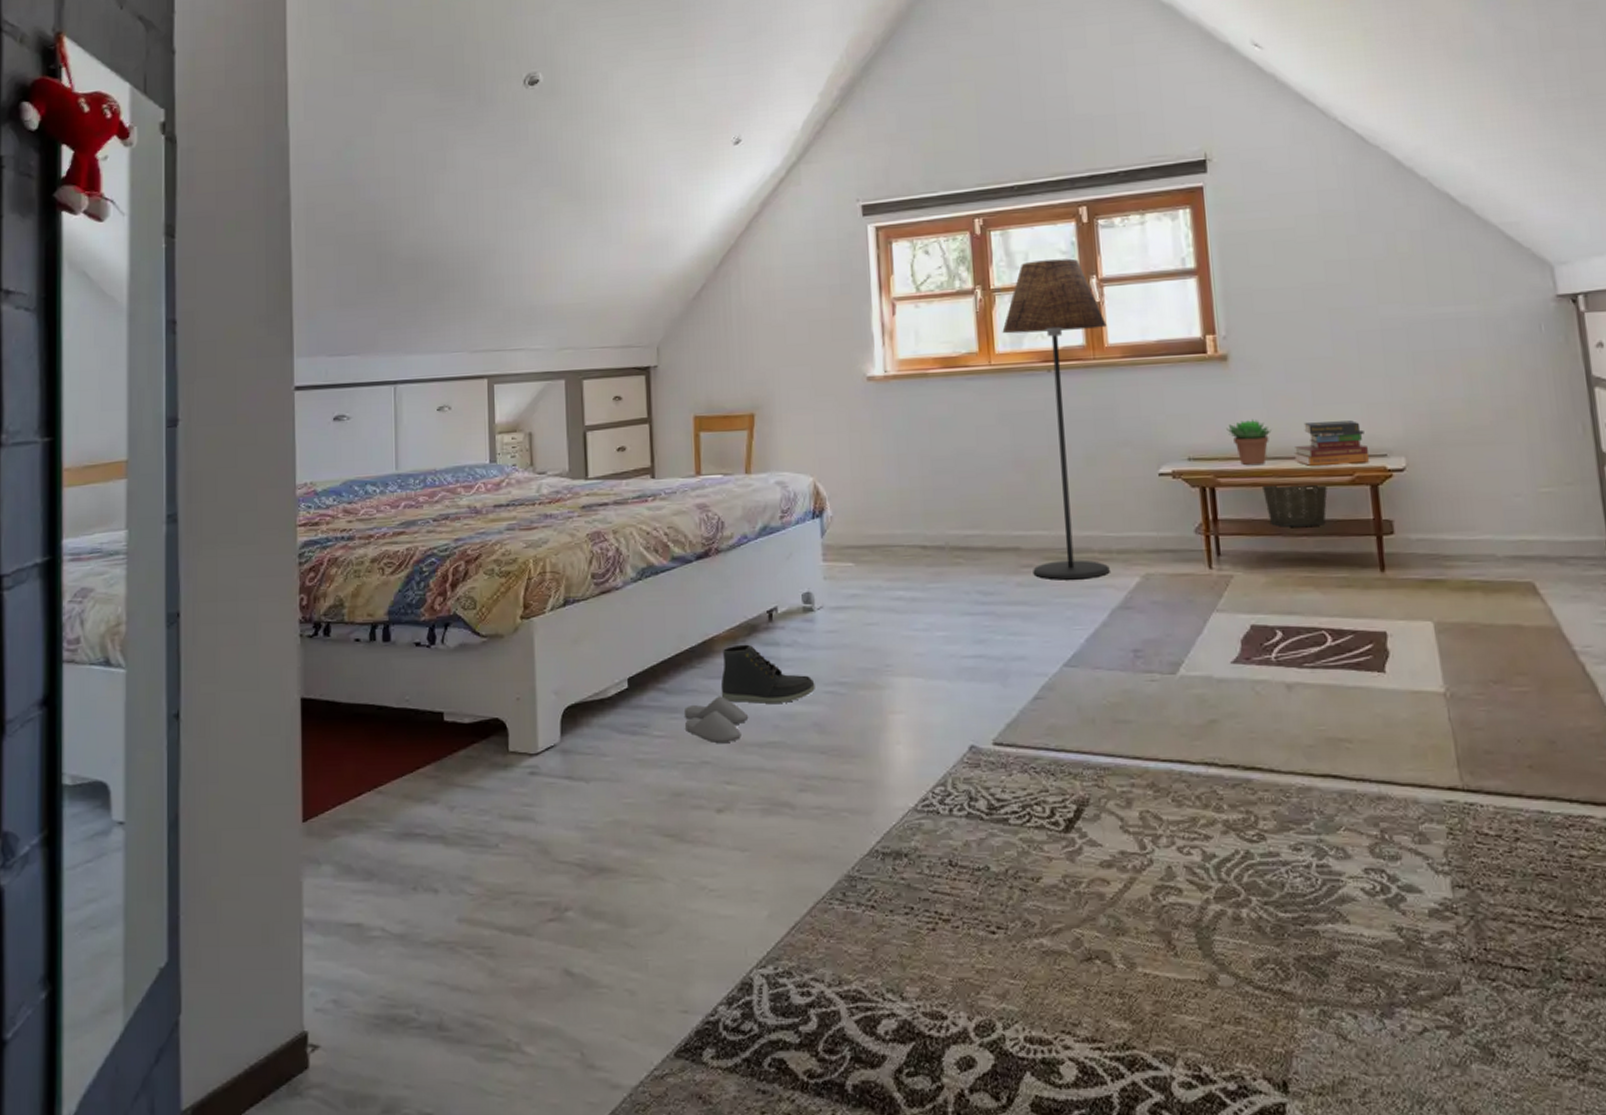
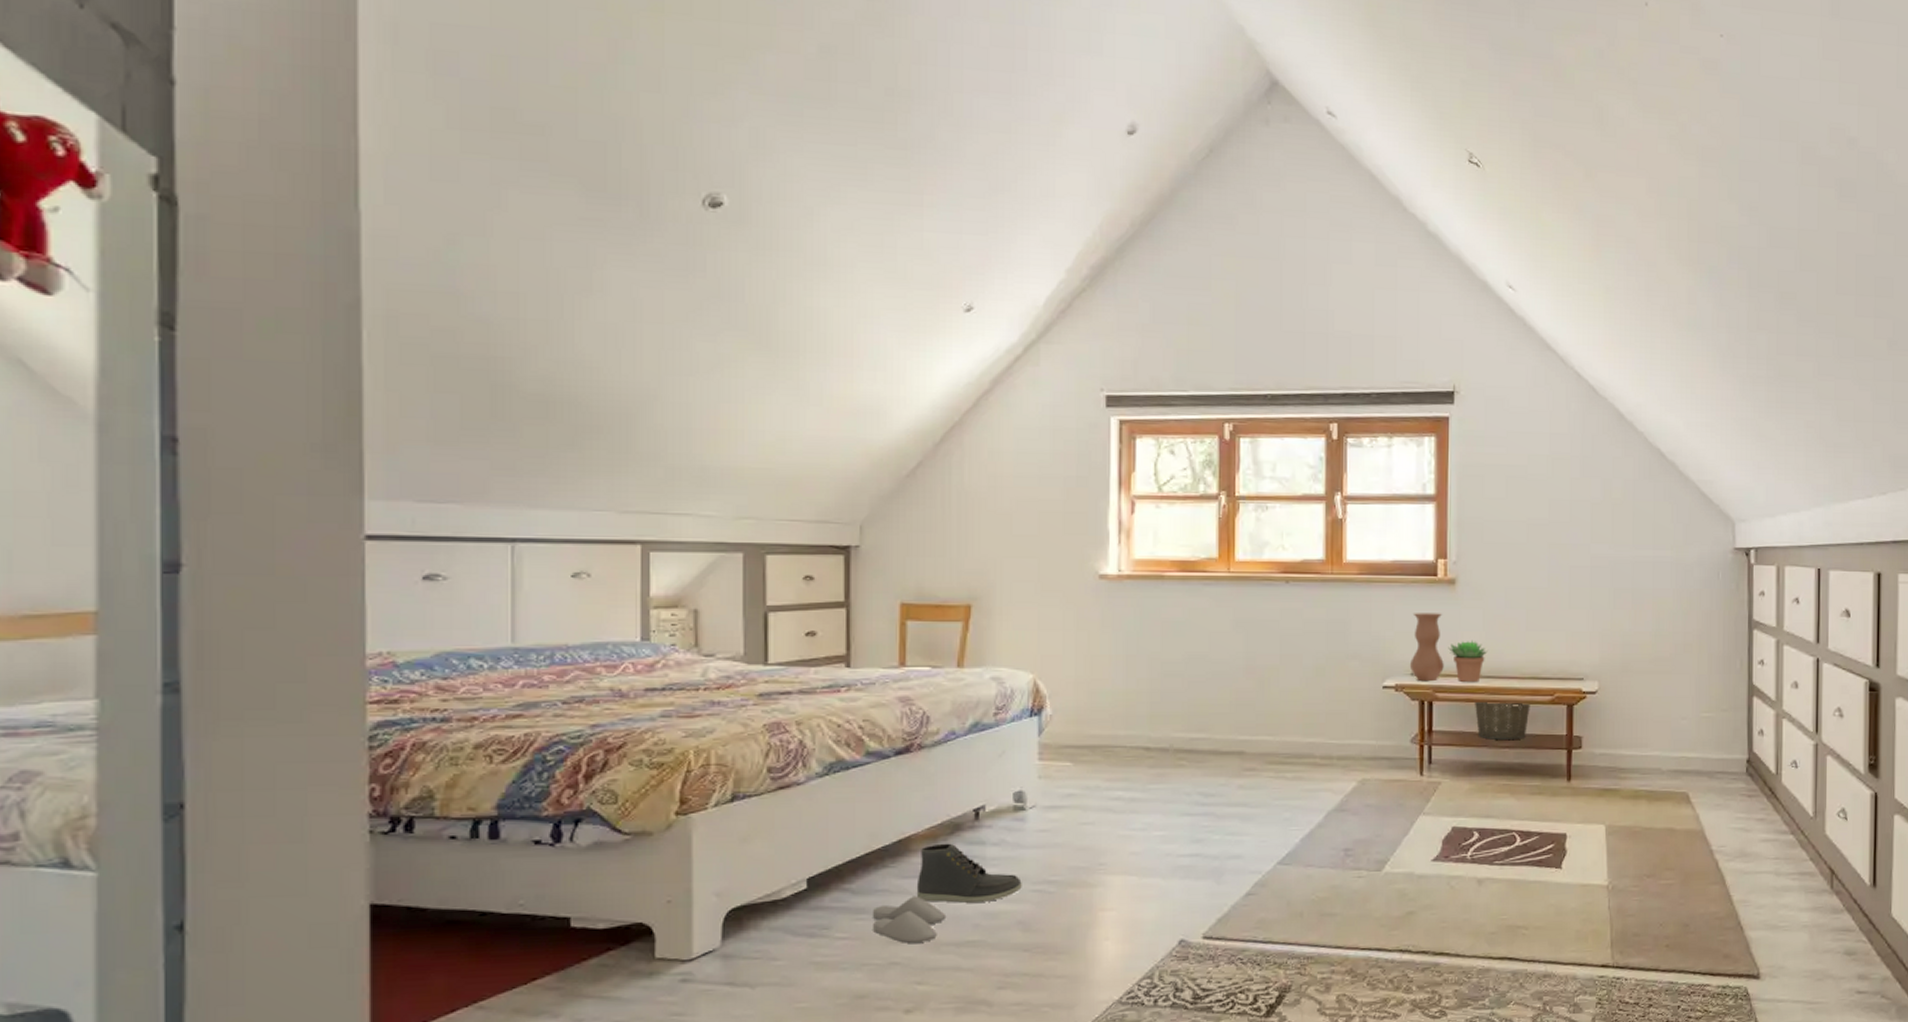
floor lamp: present [1002,258,1110,580] -> none [1244,472,1347,784]
vase: none [1183,392,1224,467] -> present [1409,613,1444,682]
books: present [1294,420,1369,466] -> none [1505,645,1568,685]

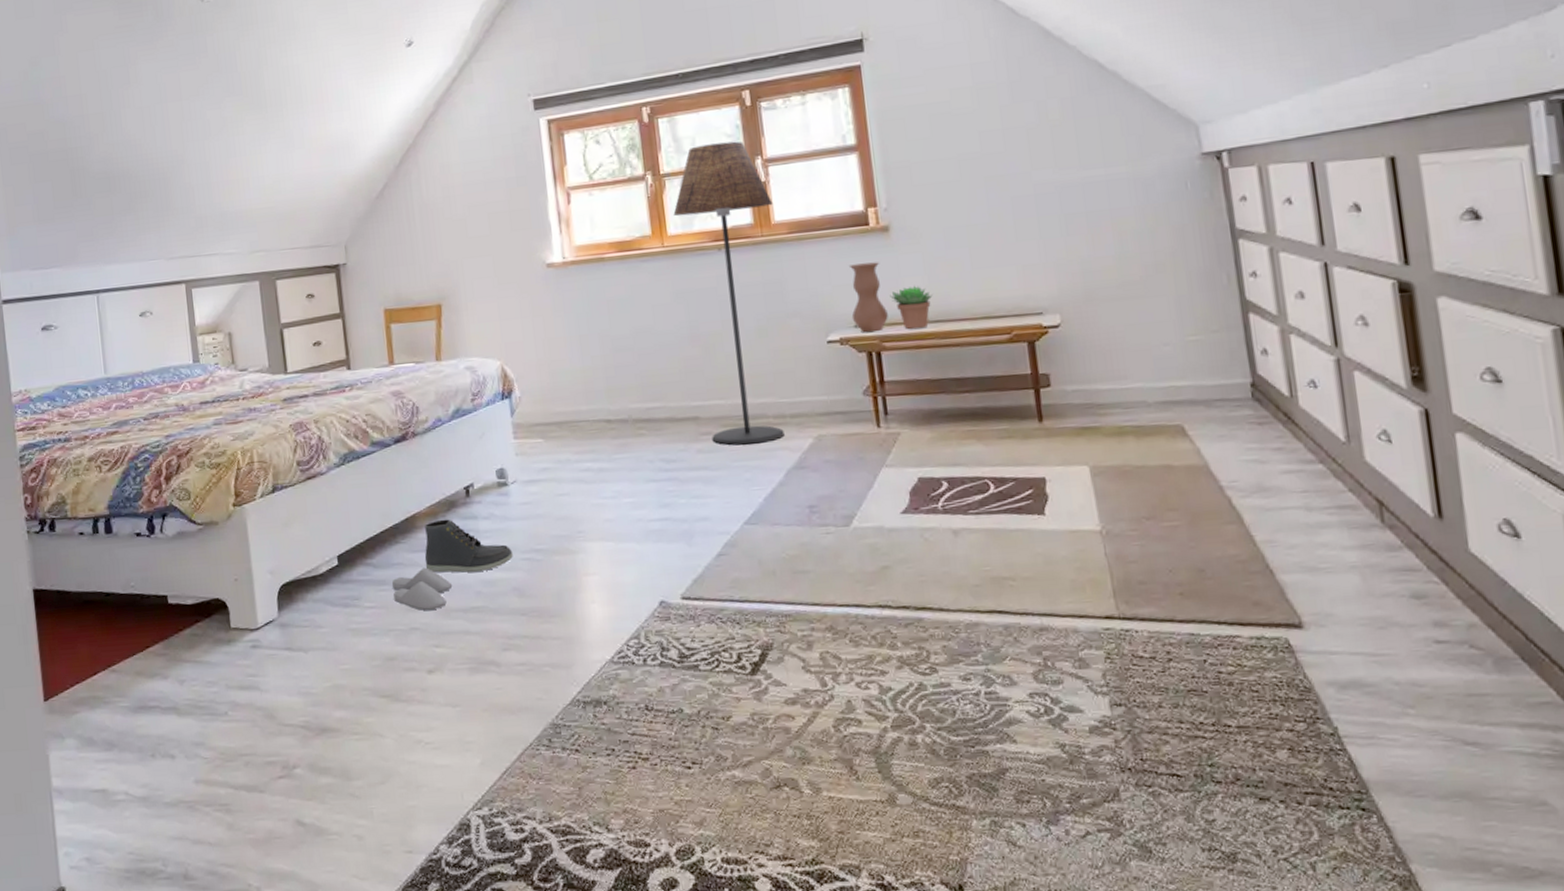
floor lamp: none [1244,472,1347,784] -> present [673,141,784,446]
basket: present [1474,700,1530,740] -> none [924,345,987,385]

